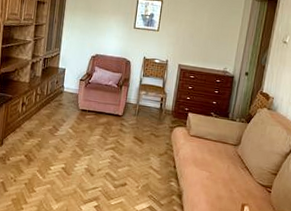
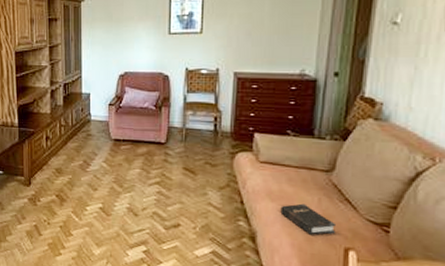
hardback book: none [201,169,238,194] -> present [280,203,337,235]

